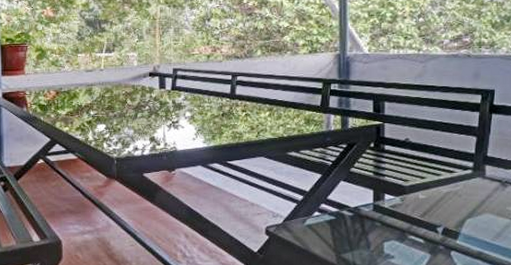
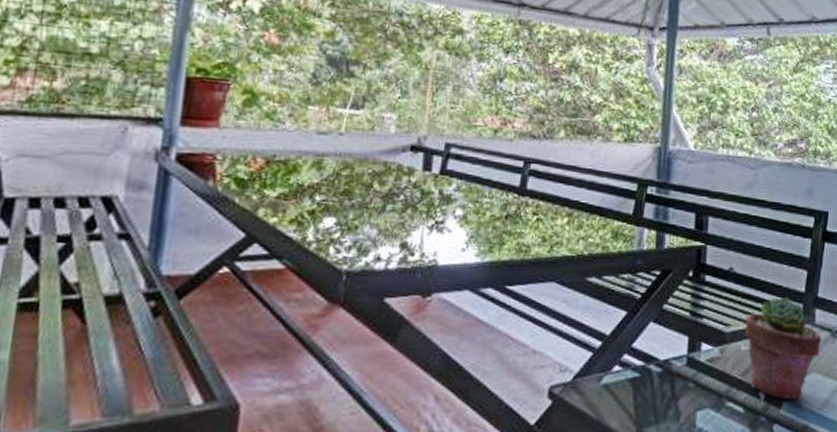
potted succulent: none [421,158,493,234] -> present [744,297,822,401]

